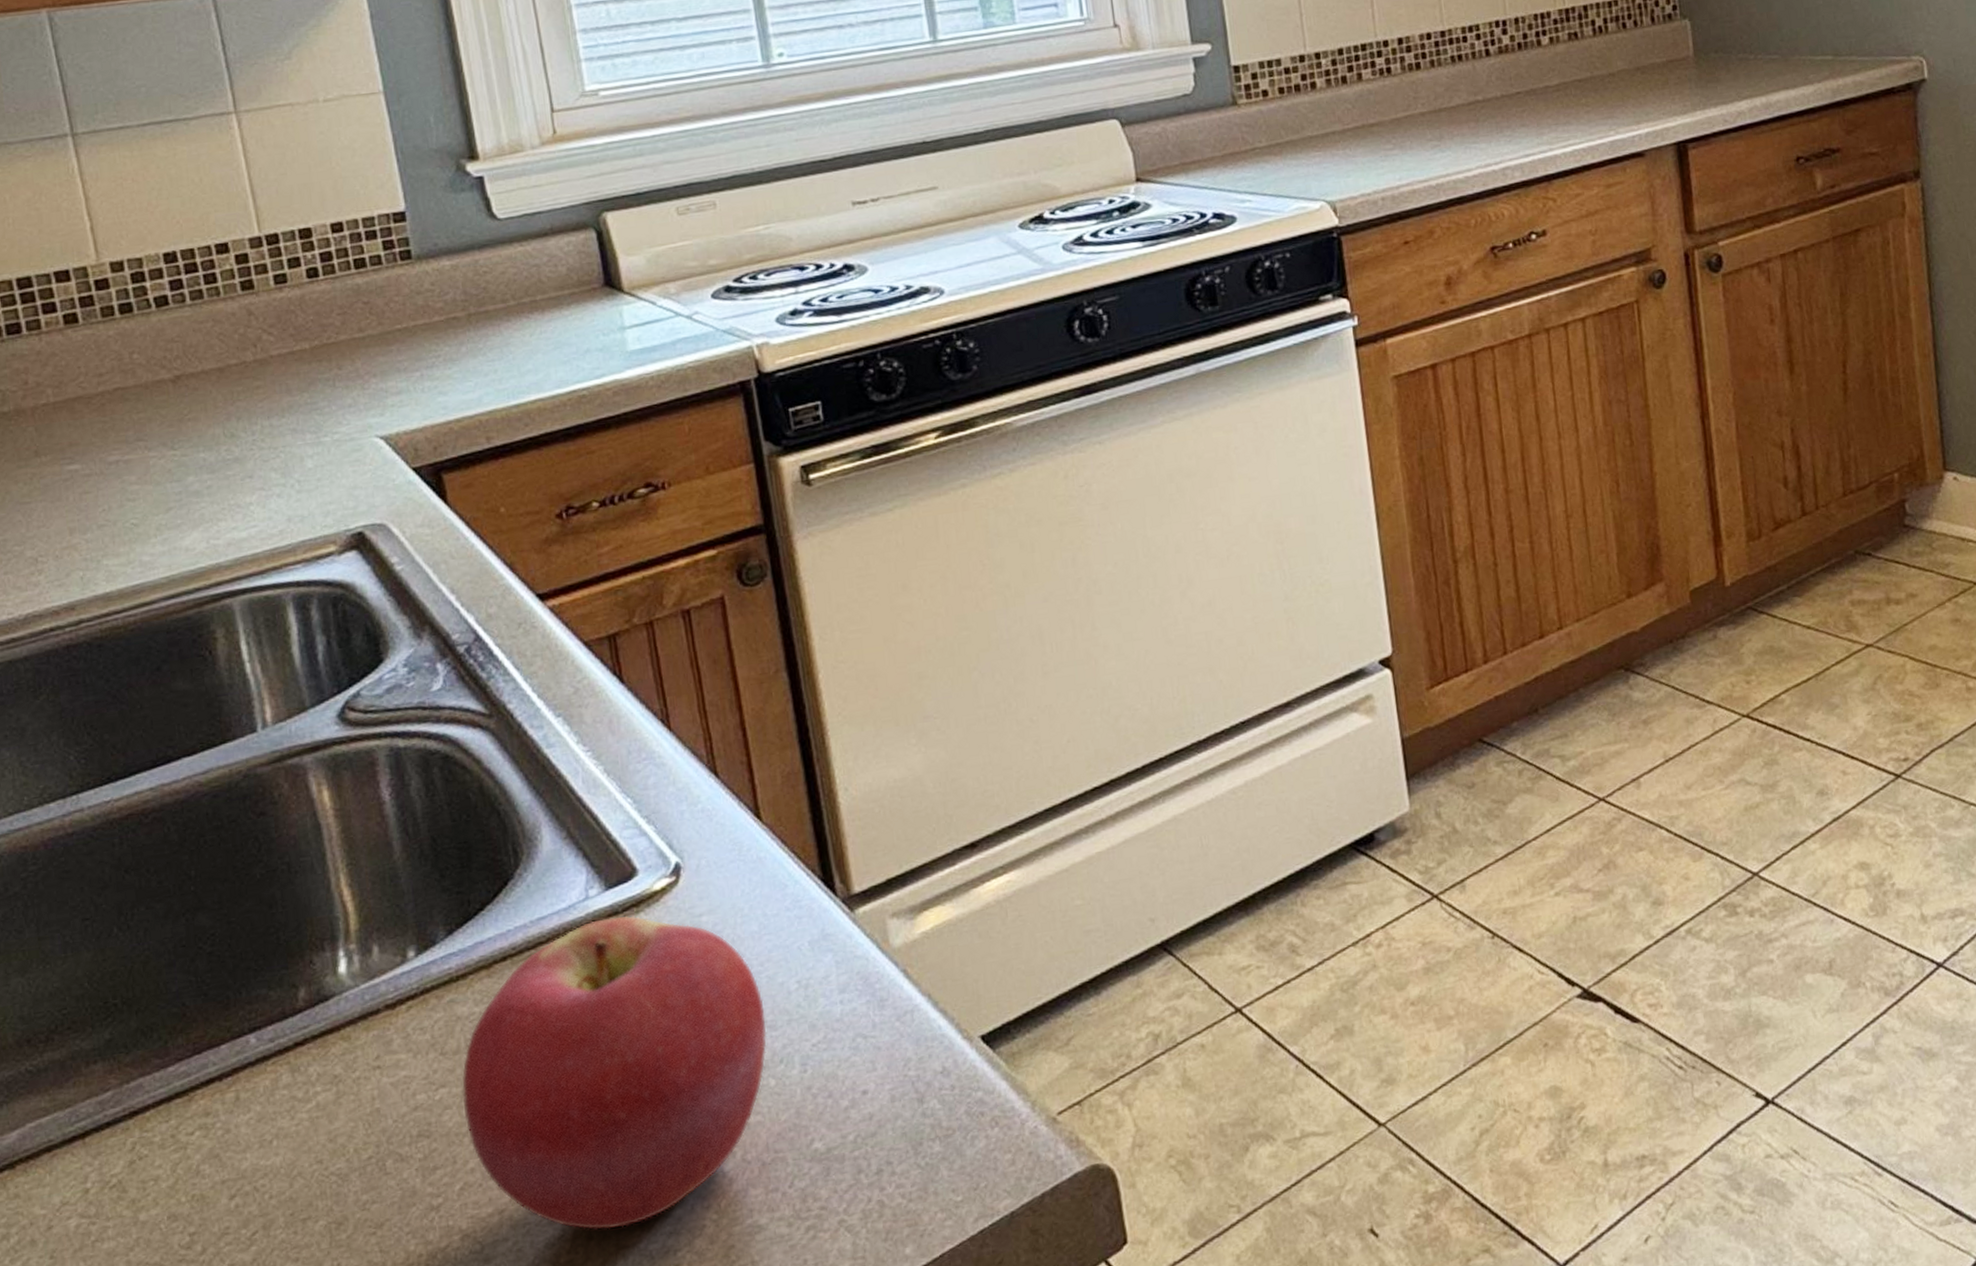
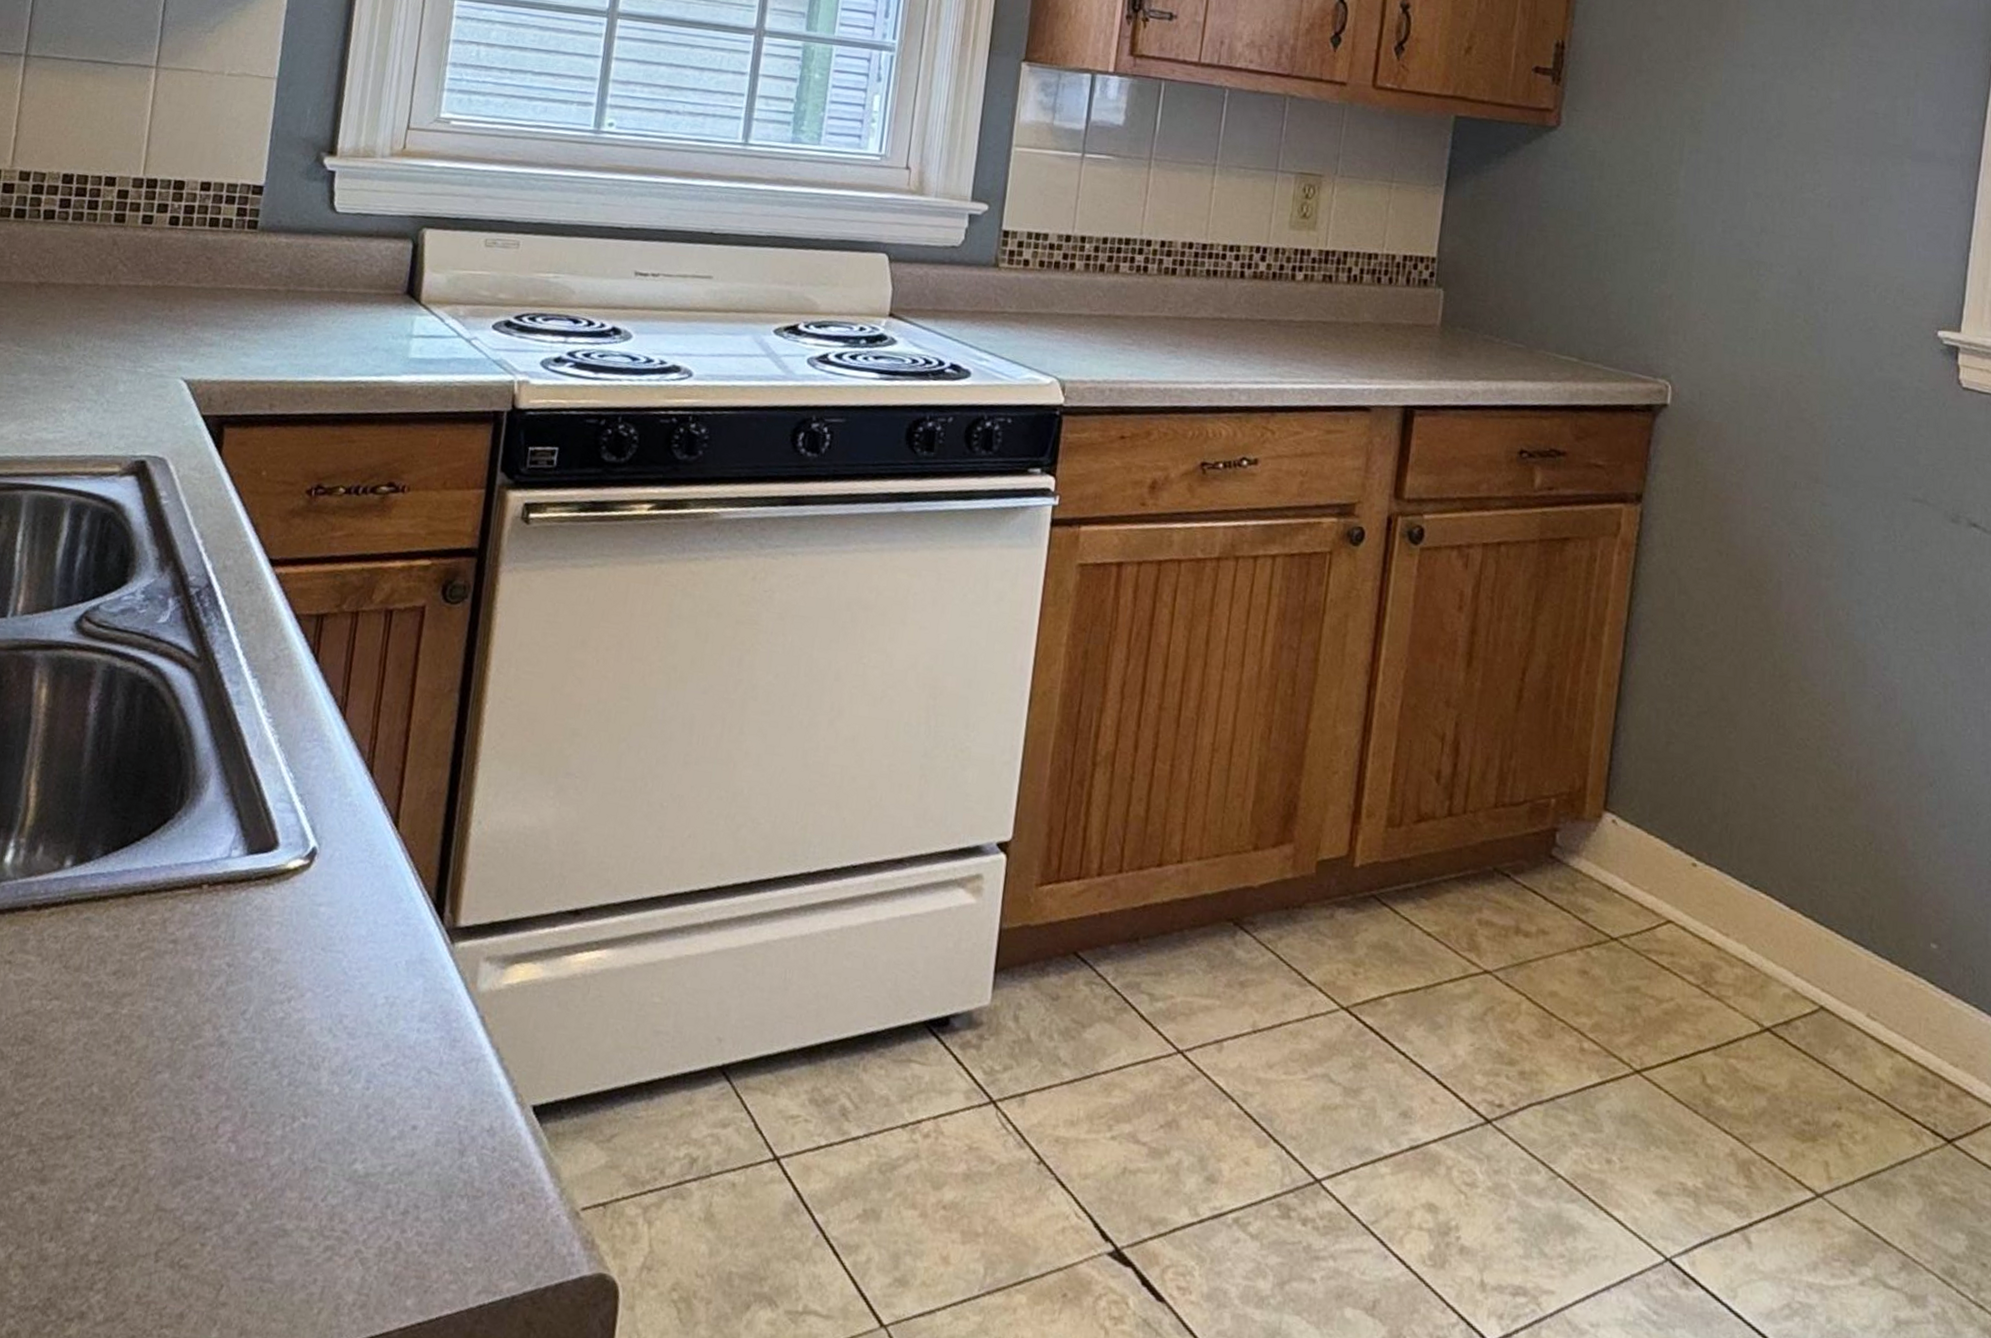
apple: present [462,915,767,1230] -> none [63,881,352,1190]

